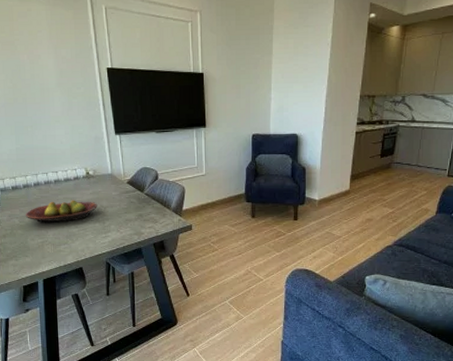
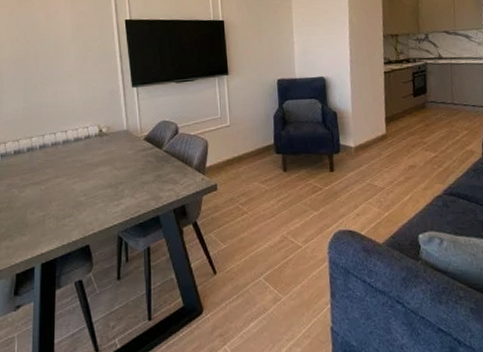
fruit bowl: present [25,200,98,224] -> none [26,162,111,192]

